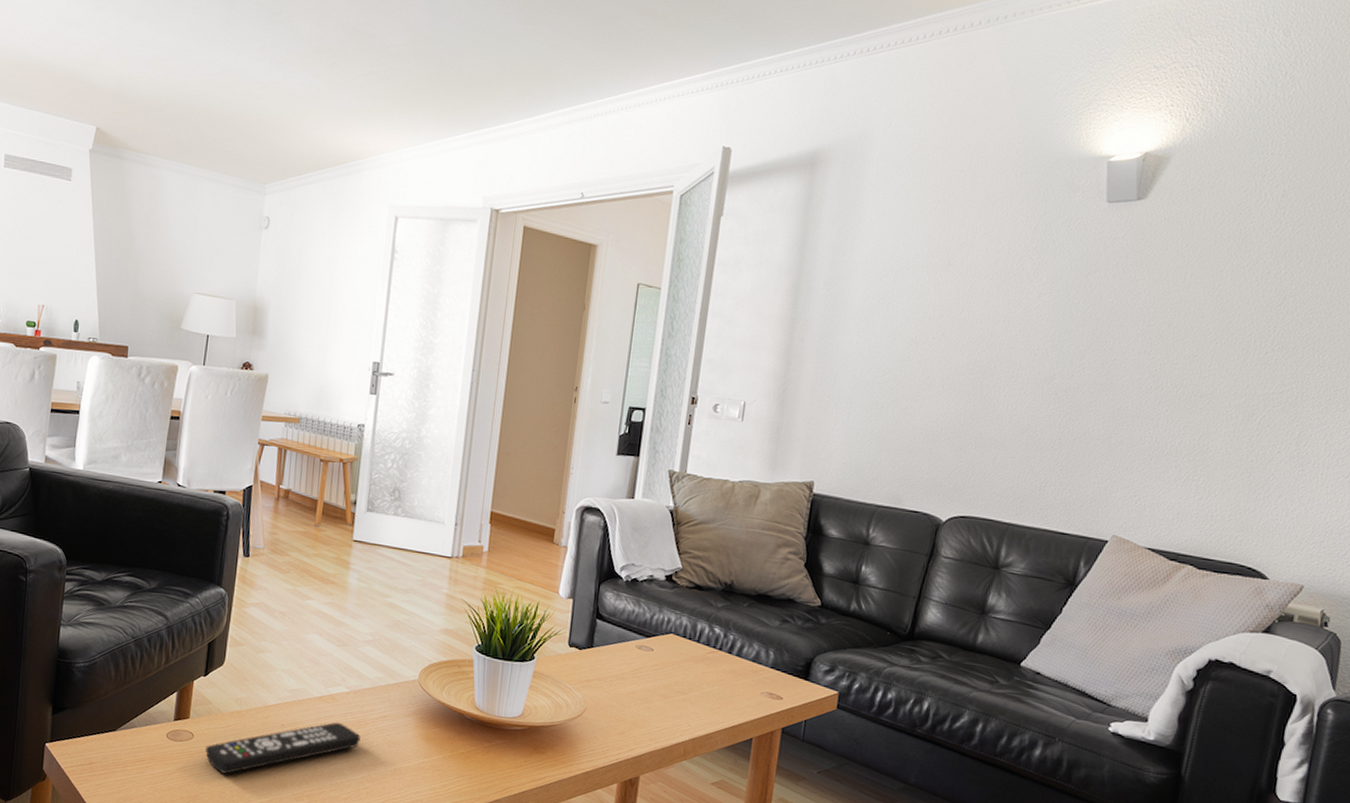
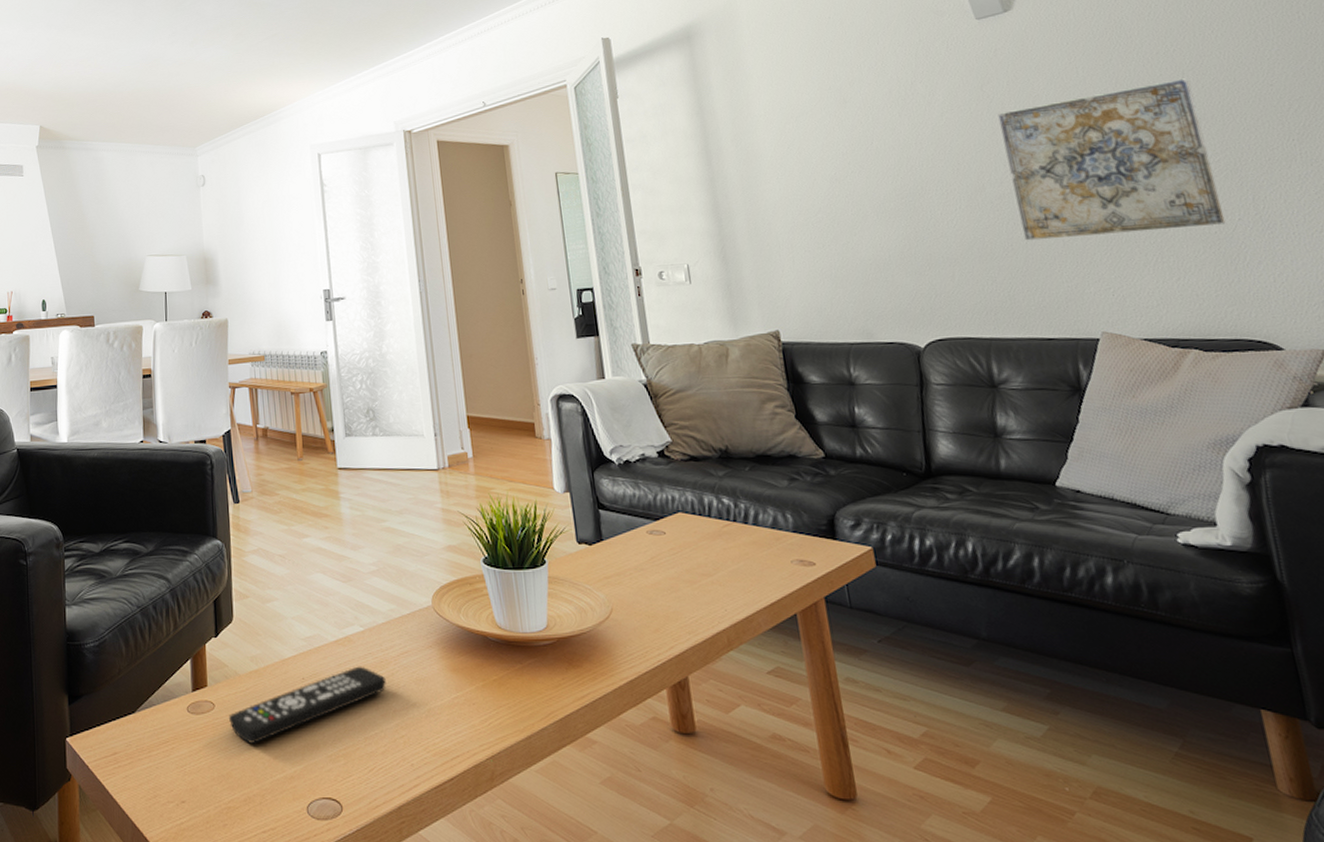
wall art: none [1074,303,1288,454] -> present [998,78,1226,241]

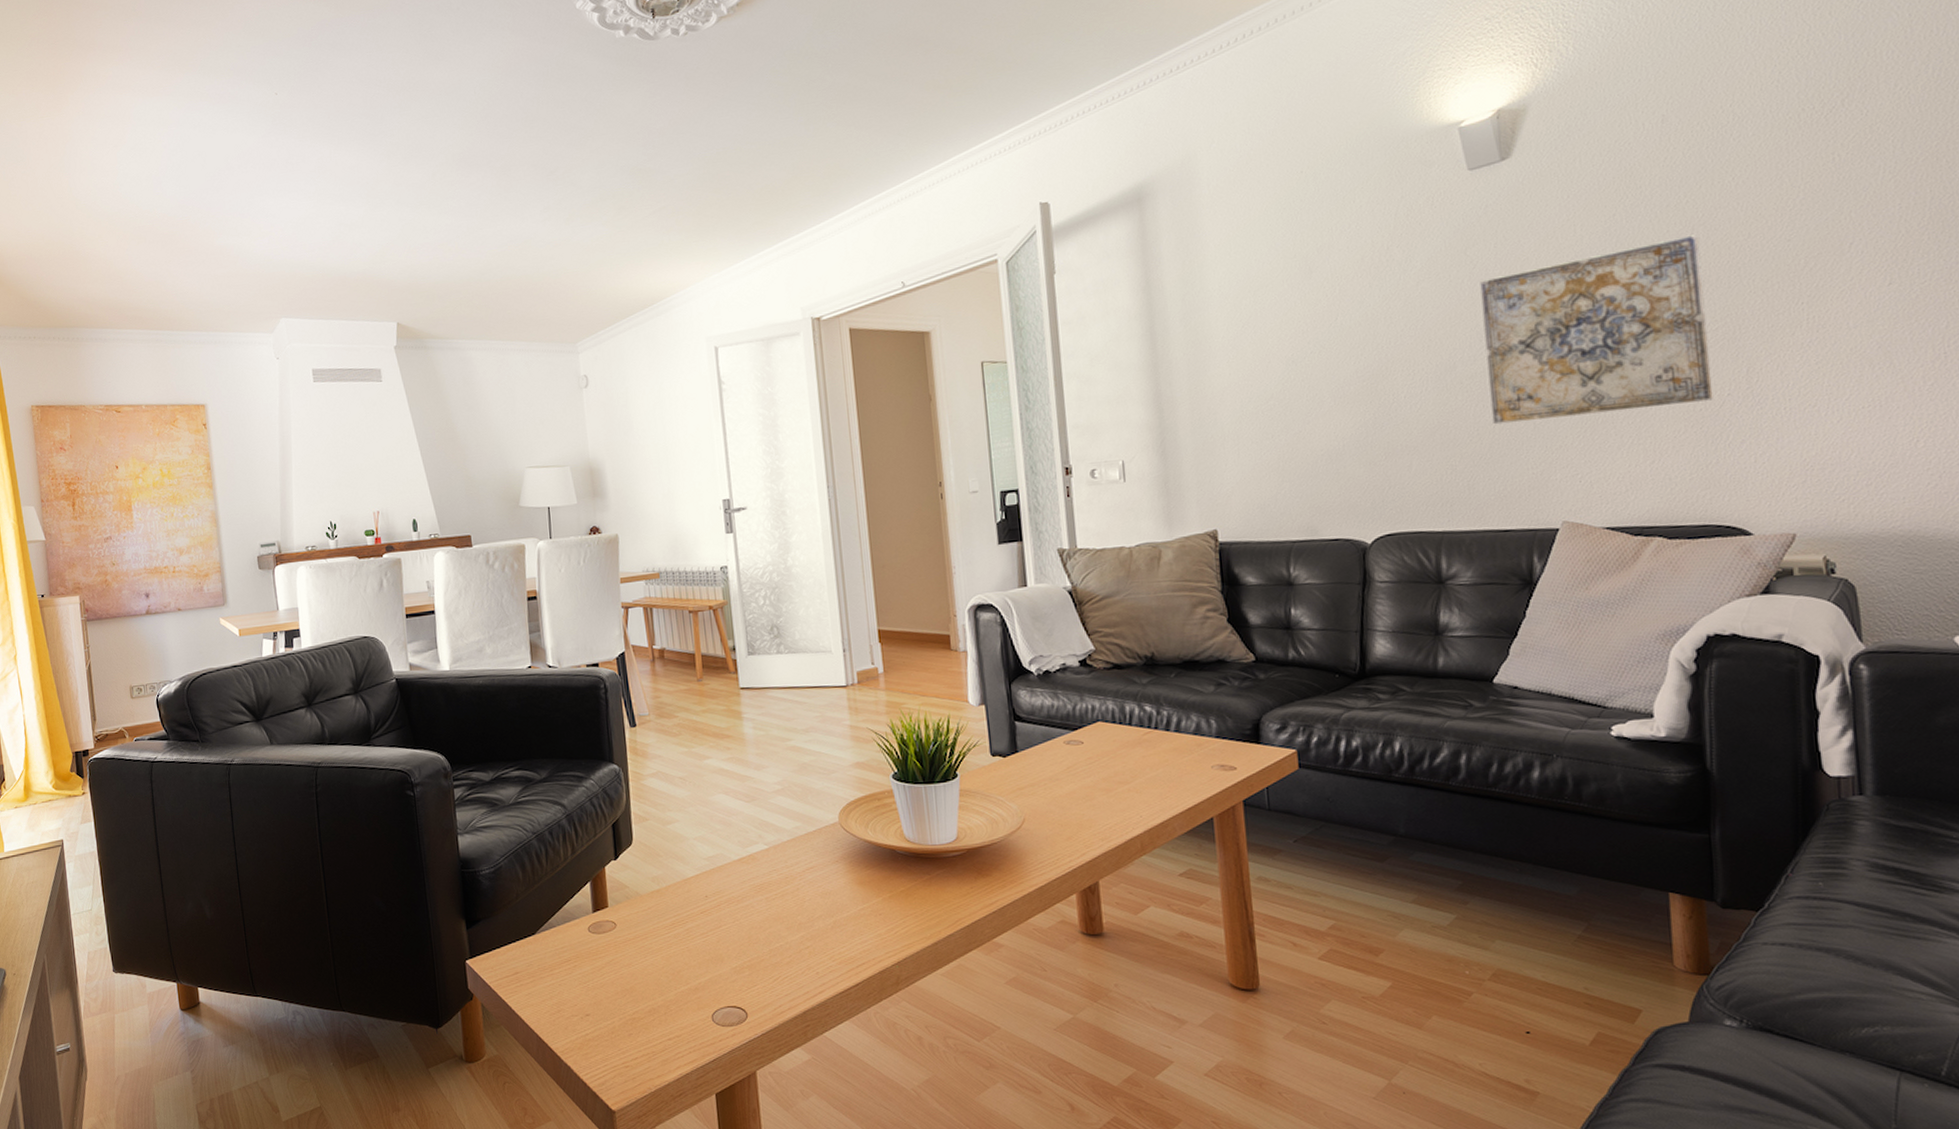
remote control: present [229,666,386,743] -> none [631,882,791,959]

